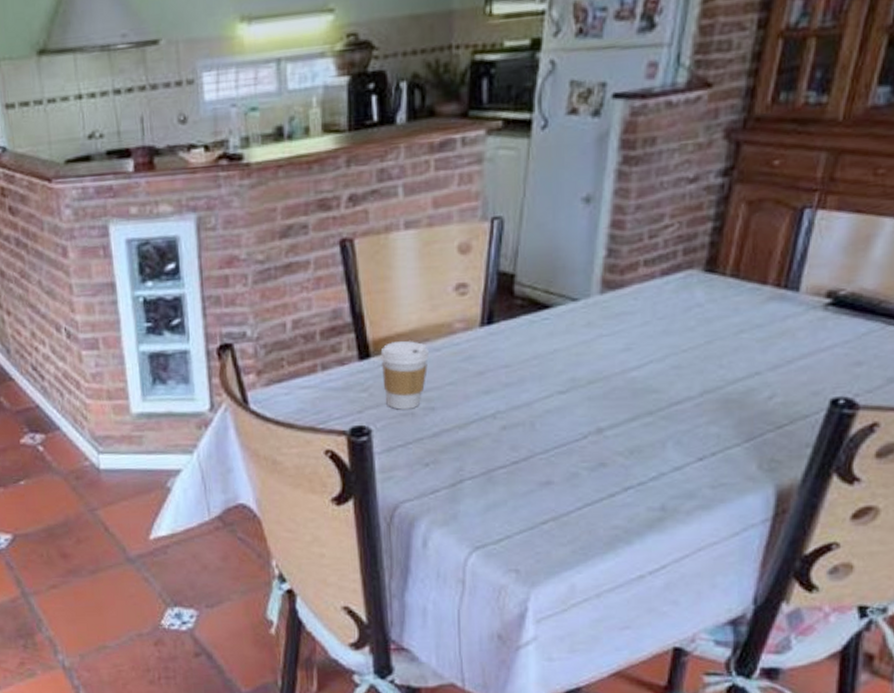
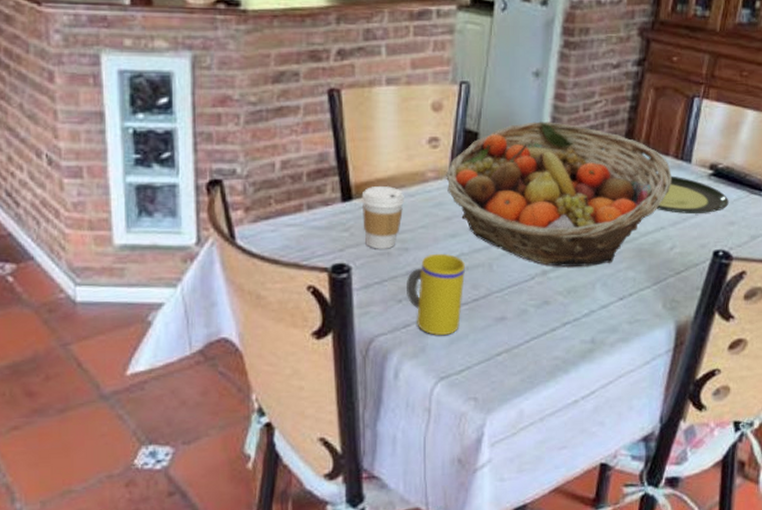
mug: none [434,412,503,502] -> present [407,253,466,336]
fruit basket: none [476,254,771,423] -> present [445,121,672,267]
plate: none [733,308,855,355] -> present [645,174,729,214]

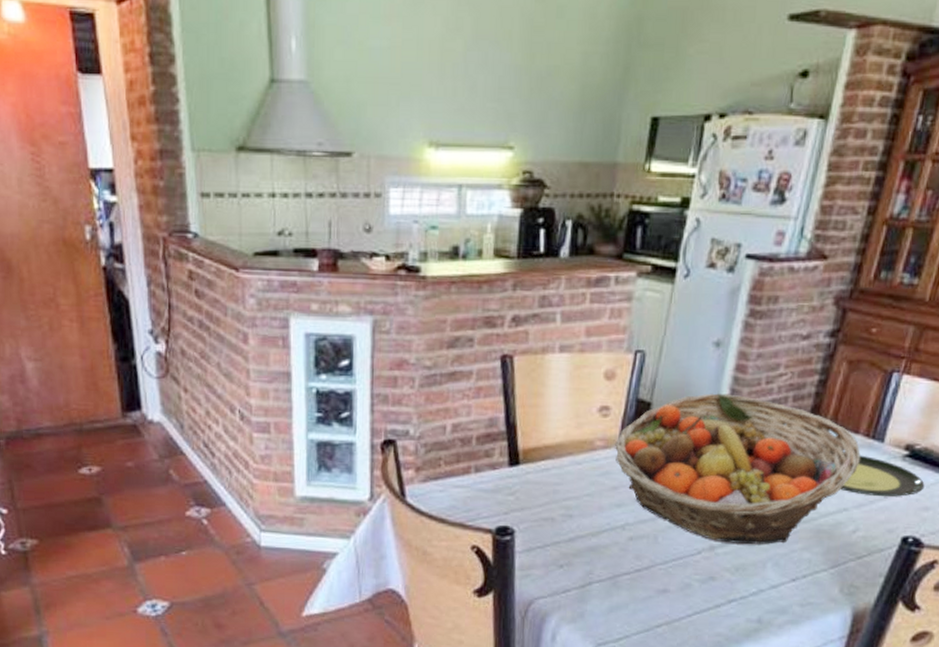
coffee cup: present [361,186,404,249] -> none [528,453,571,515]
mug: present [407,253,466,336] -> none [568,522,630,604]

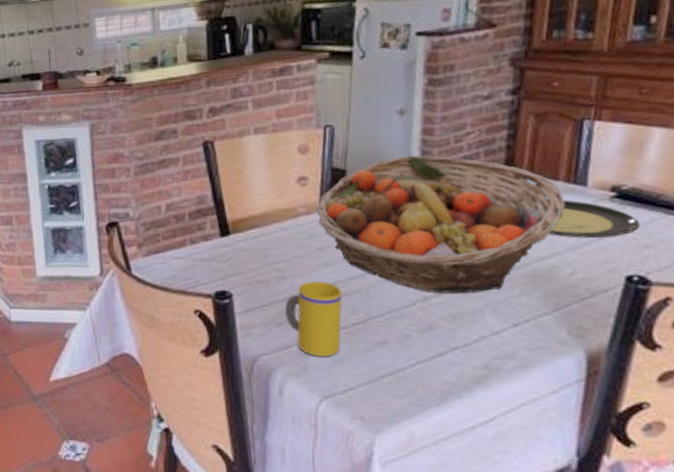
mug: none [568,522,630,604] -> present [285,281,343,357]

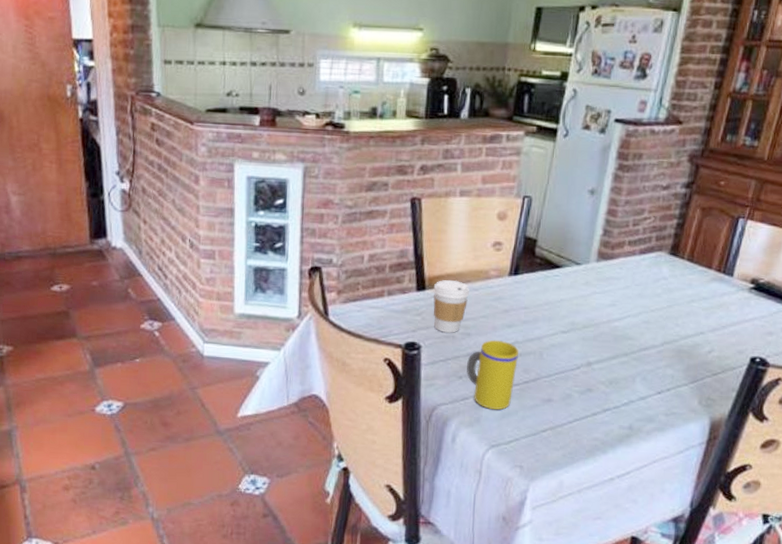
coffee cup: none [238,222,278,278] -> present [433,280,469,333]
fruit basket: present [315,155,565,293] -> none [506,232,714,362]
plate: present [532,200,640,238] -> none [688,284,769,323]

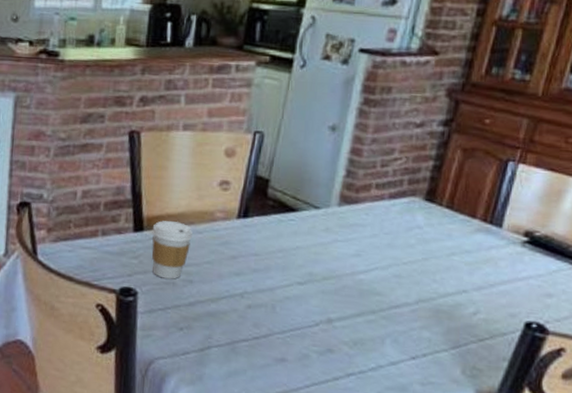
mug: present [467,340,519,410] -> none [188,288,248,368]

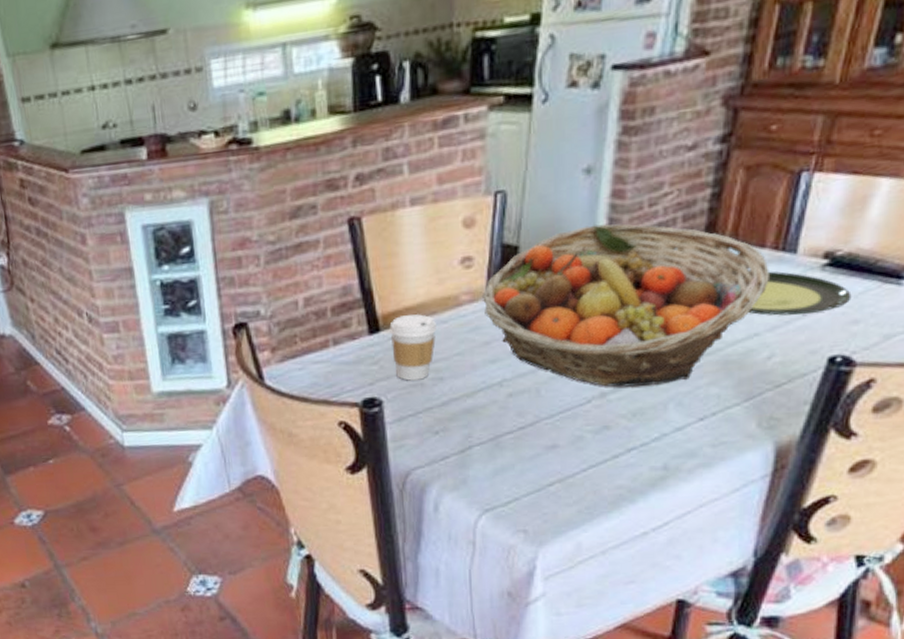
fruit basket: none [233,173,478,321] -> present [481,223,769,387]
plate: none [447,235,547,282] -> present [732,271,852,316]

